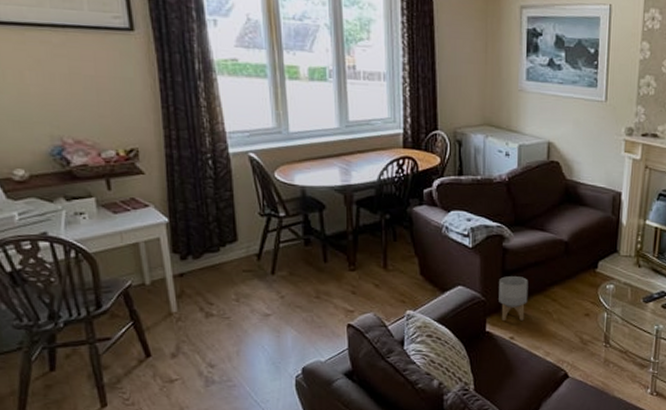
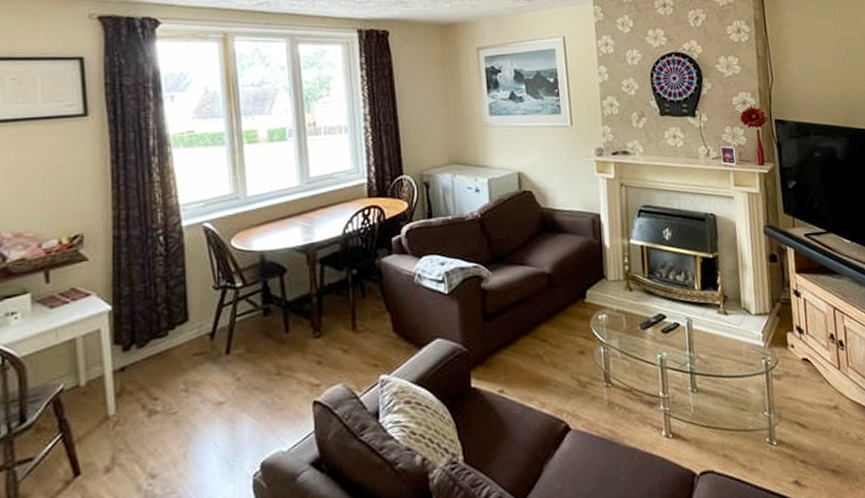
planter: present [499,276,528,321] -> none [481,319,515,372]

